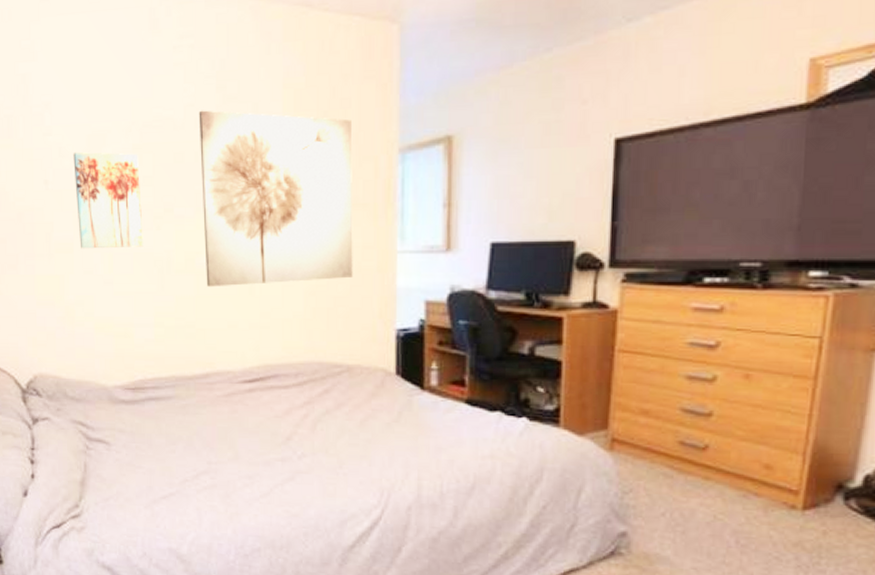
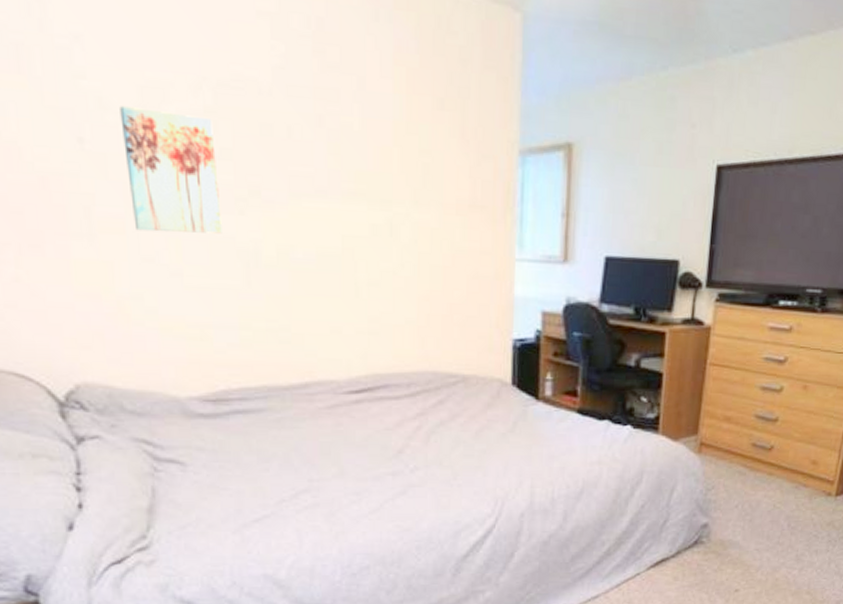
wall art: present [198,110,353,287] -> none [291,76,471,287]

